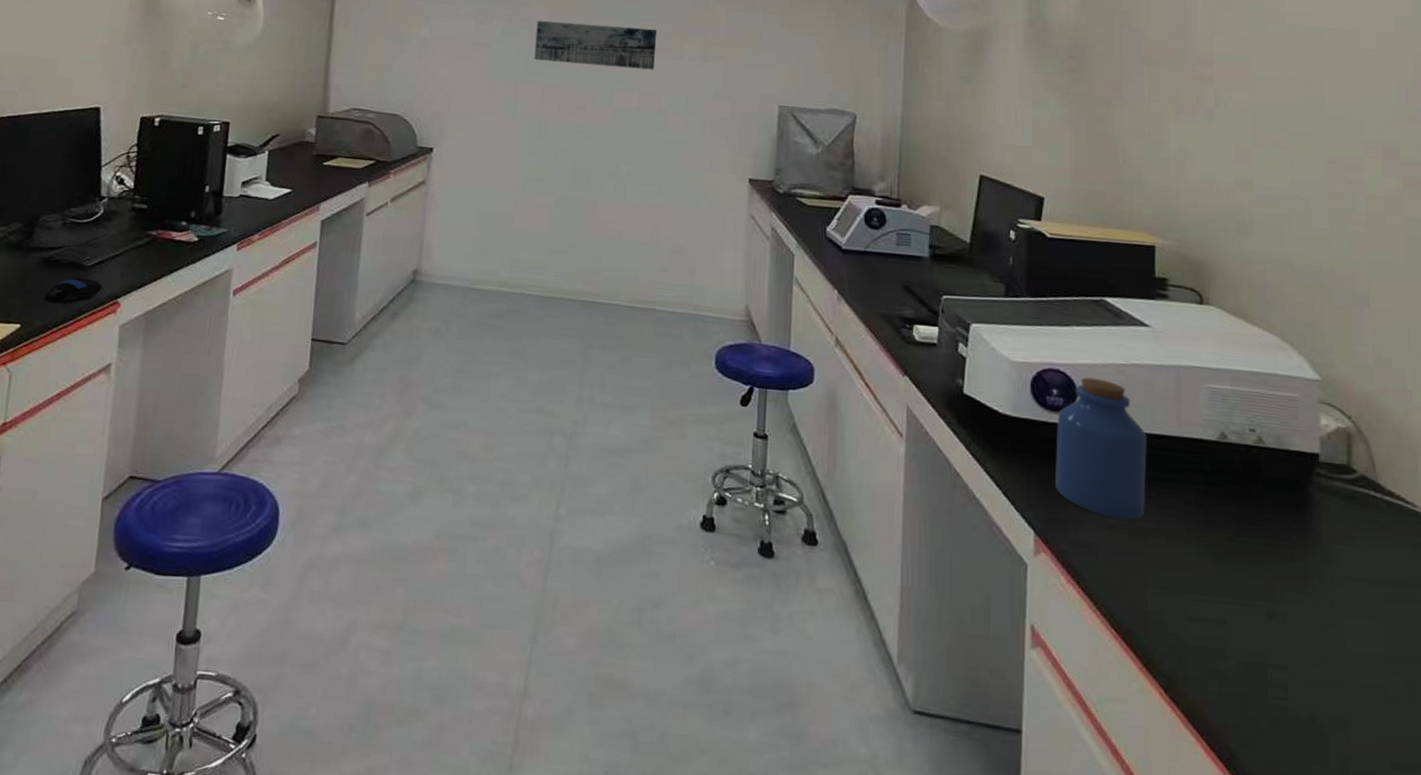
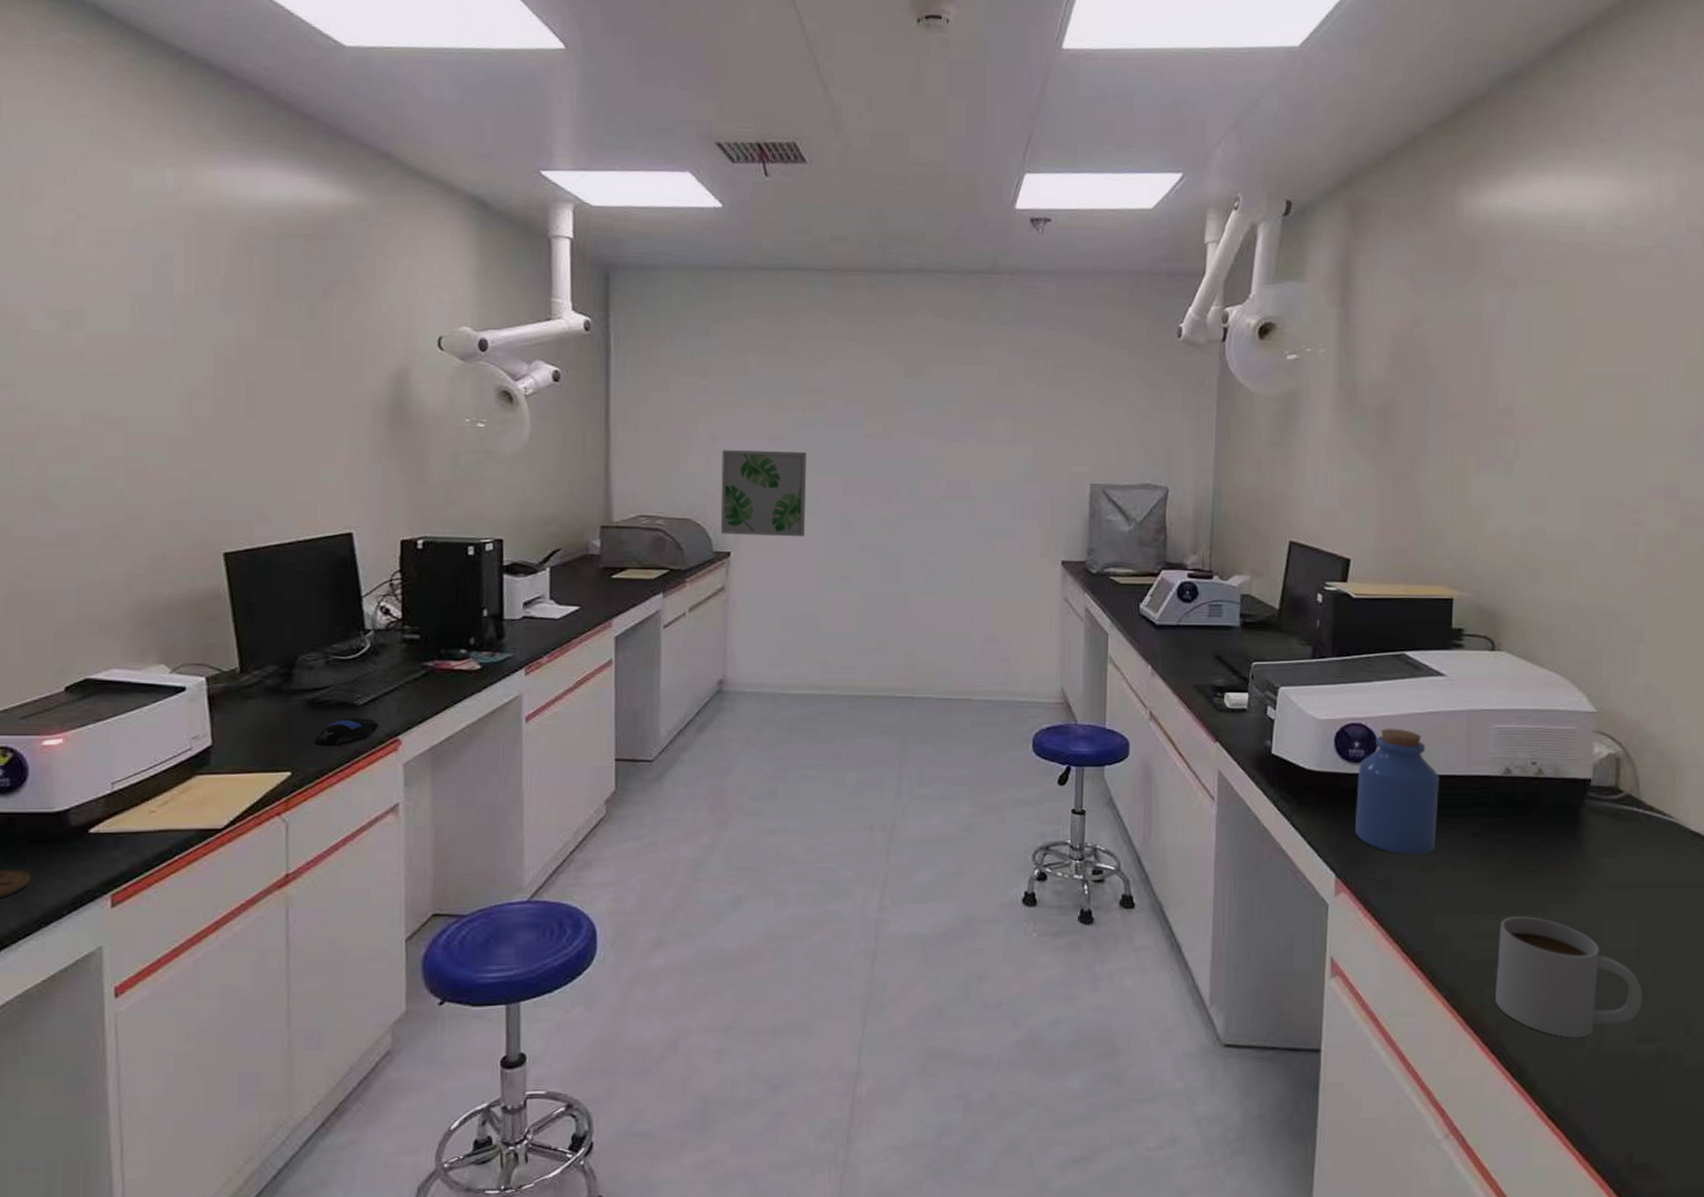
wall art: none [425,53,509,139] -> present [720,450,806,537]
wall art: present [534,21,657,70] -> none [833,408,963,455]
mug: none [1220,601,1396,754] -> present [1495,916,1643,1038]

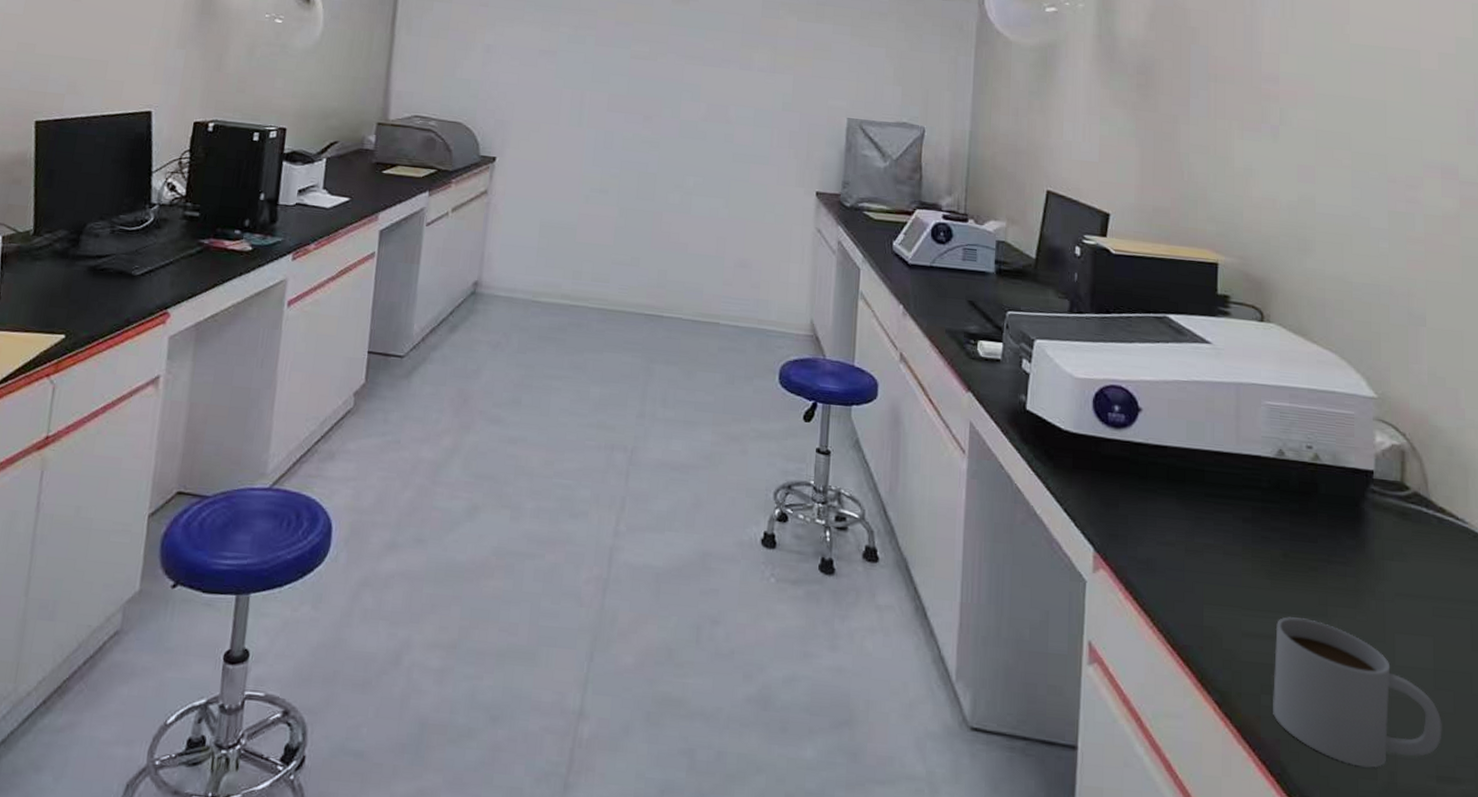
computer mouse: present [315,718,379,747] -> none [91,287,152,314]
wall art: present [720,450,806,537] -> none [488,60,575,149]
jar: present [1355,727,1439,855] -> none [1115,393,1206,536]

